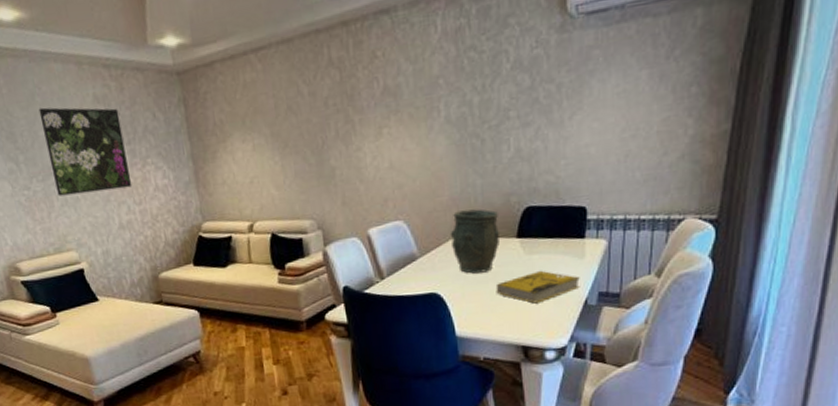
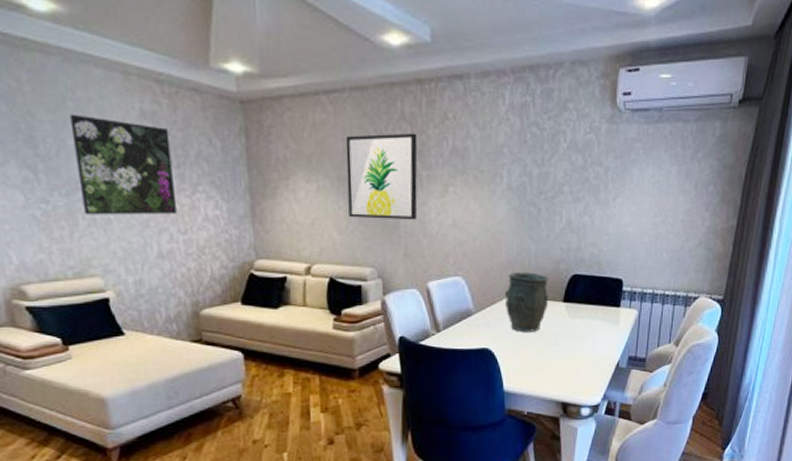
wall art: none [276,77,352,173] -> present [345,133,418,220]
book: present [495,270,580,304] -> none [542,333,614,364]

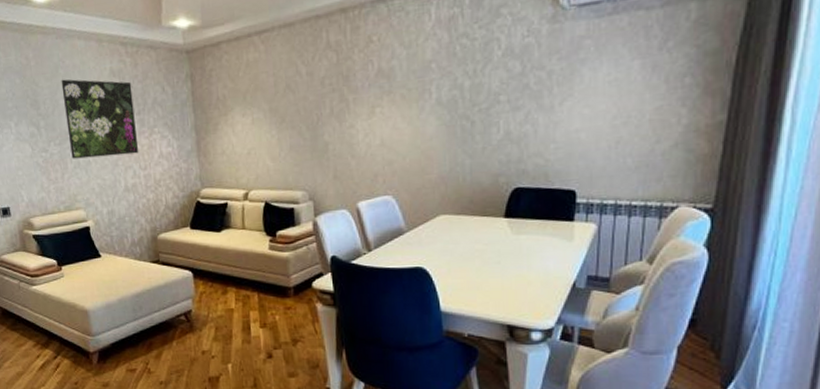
wall art: present [345,133,418,220] -> none [276,60,345,146]
vase: present [504,272,549,332] -> none [437,187,488,250]

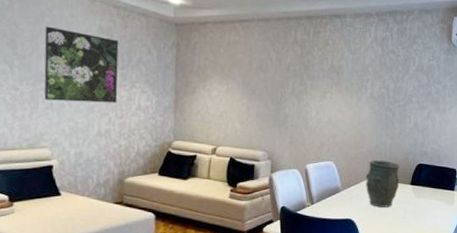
vase: none [437,187,488,250] -> present [365,160,400,207]

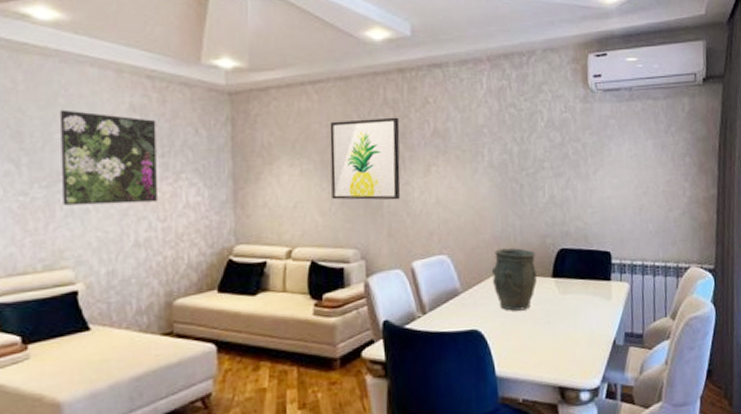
wall art: none [249,52,305,117] -> present [329,117,401,200]

